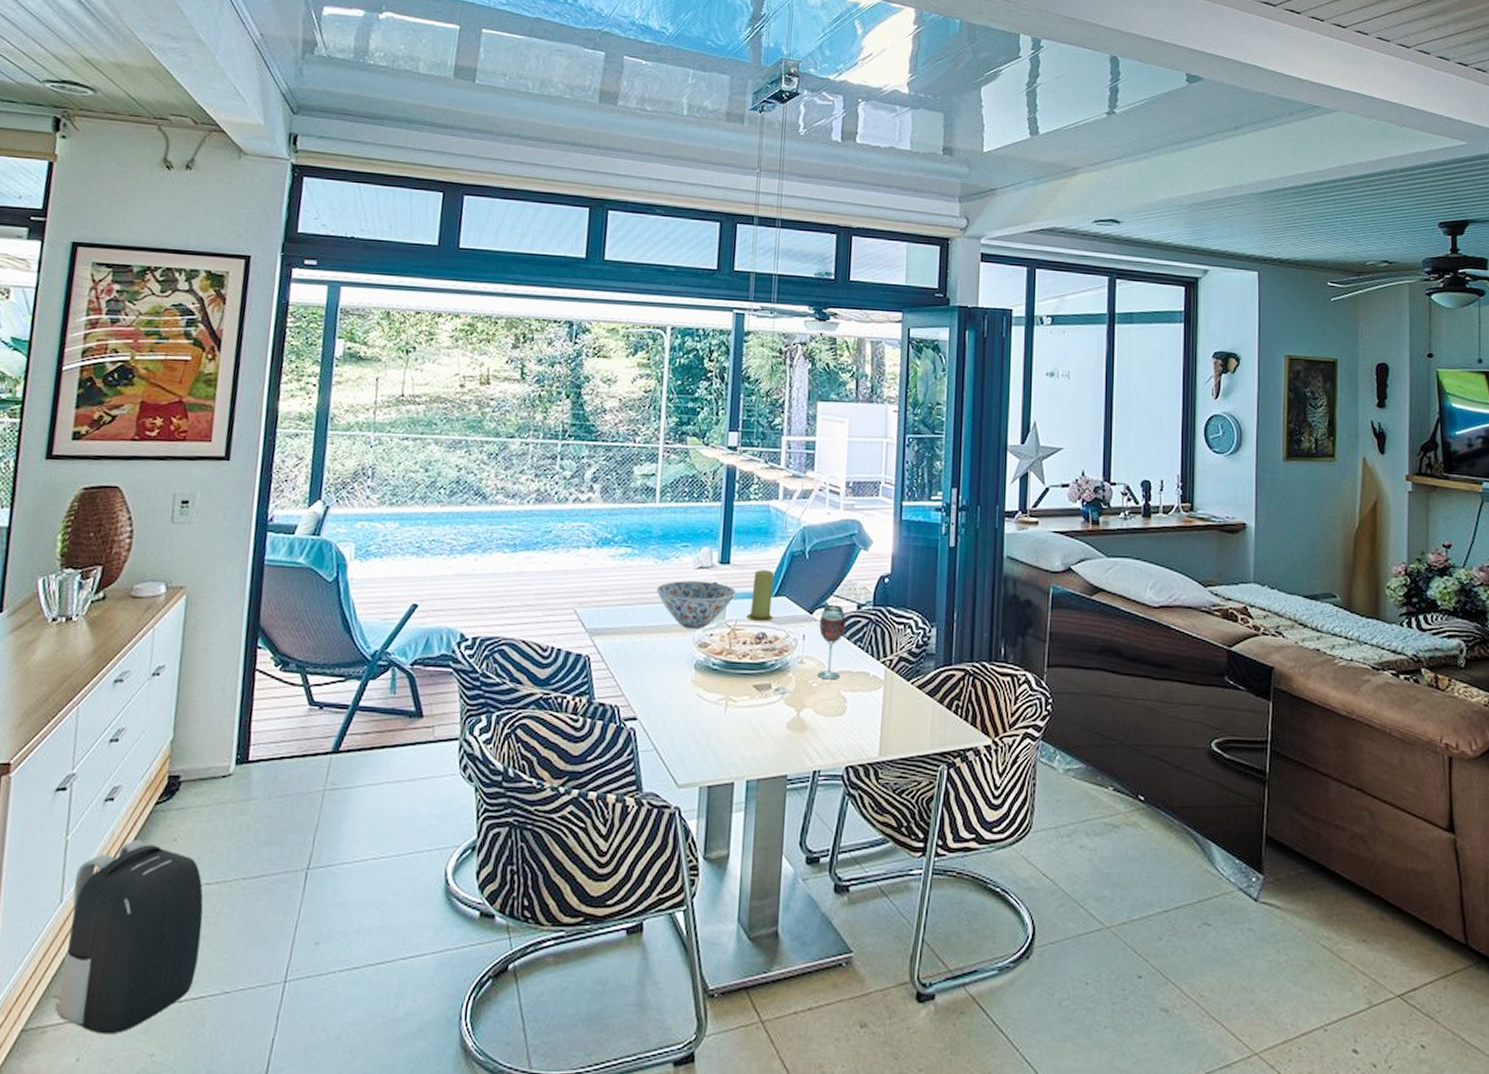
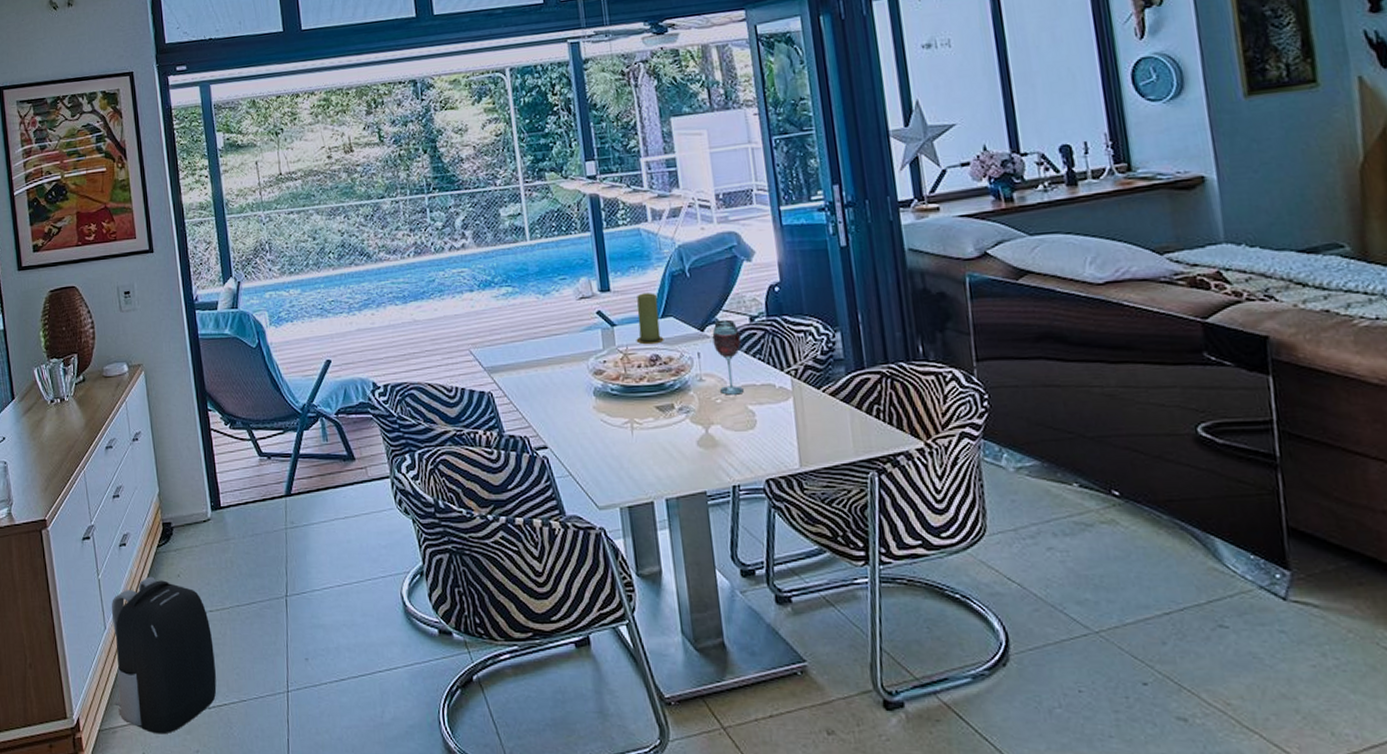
bowl: present [656,580,736,630] -> none [543,310,622,359]

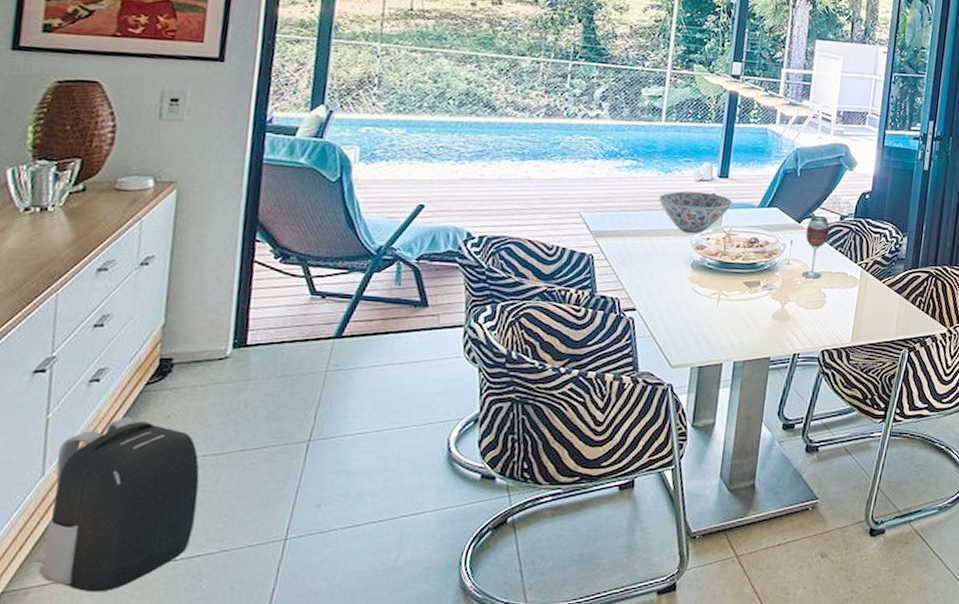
bowl: none [543,310,622,359] -> present [658,191,733,234]
candle: present [636,293,664,344] -> none [741,184,769,228]

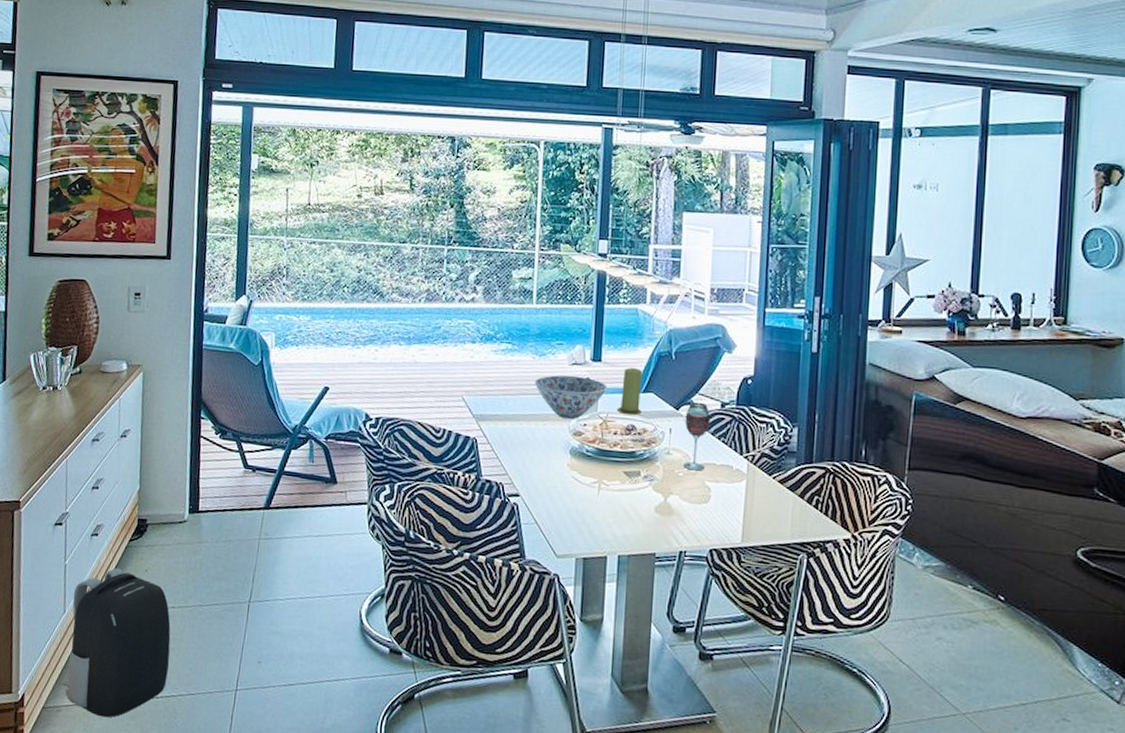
candle: none [741,184,769,228] -> present [617,368,643,415]

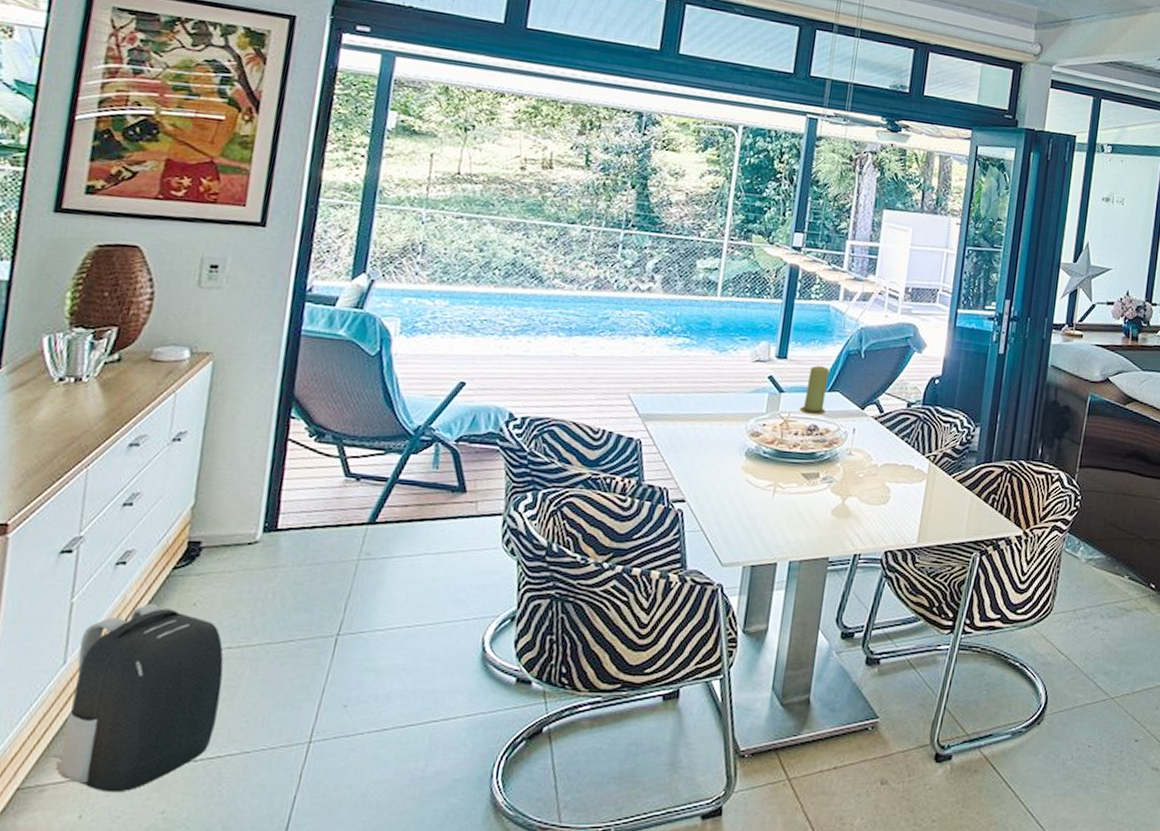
bowl: present [534,375,607,420] -> none [712,372,791,420]
wineglass: present [684,402,710,471] -> none [865,401,895,472]

